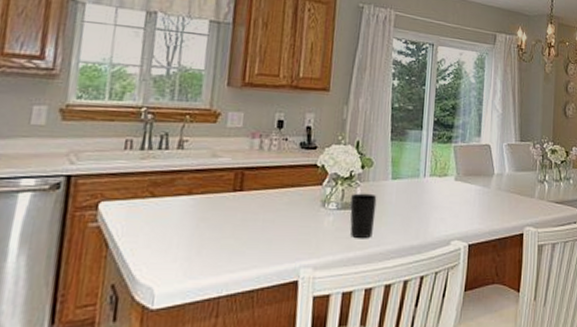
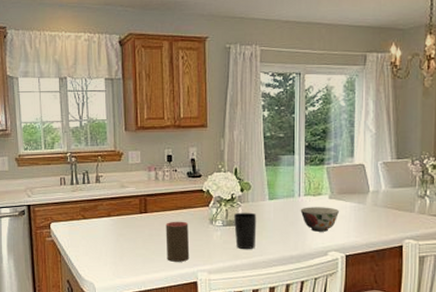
cup: none [262,202,295,255] -> present [166,221,190,262]
soup bowl: none [424,189,464,218] -> present [300,207,339,232]

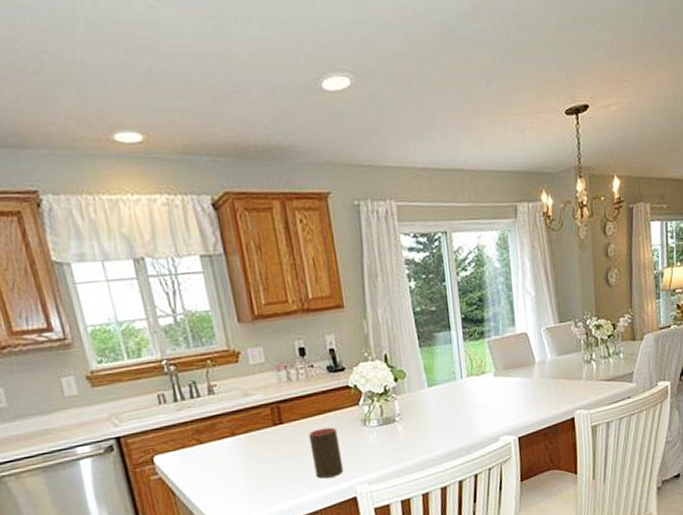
cup: present [233,212,257,250] -> none [389,404,419,450]
soup bowl: present [300,207,339,232] -> none [464,386,506,417]

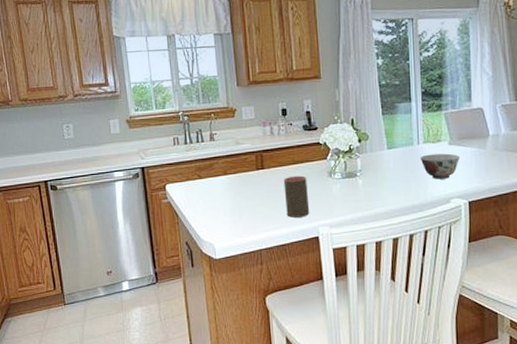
soup bowl: none [464,386,506,417] -> present [420,153,459,179]

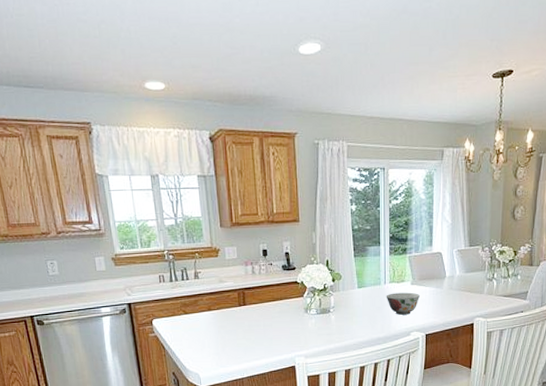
cup: present [283,175,310,218] -> none [264,311,288,349]

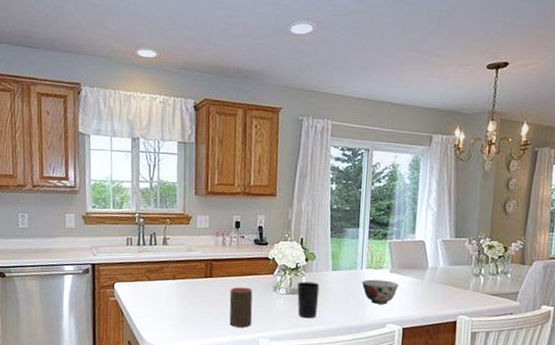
cup: none [264,311,288,349] -> present [229,287,253,328]
cup: none [326,300,348,335] -> present [297,281,320,319]

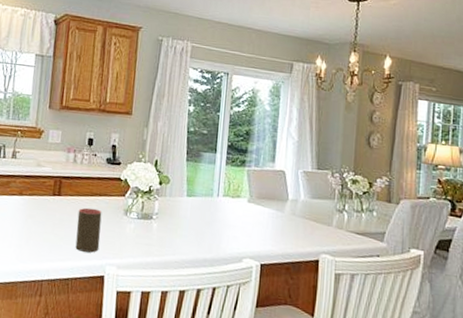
cup: present [297,281,320,319] -> none [148,206,173,247]
soup bowl: present [361,279,398,305] -> none [217,208,257,237]

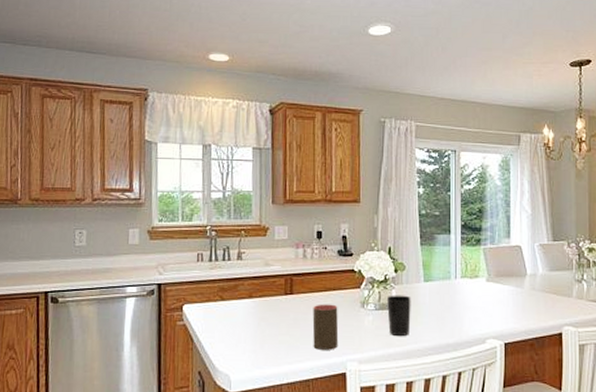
cup: none [148,206,173,247] -> present [386,295,411,337]

